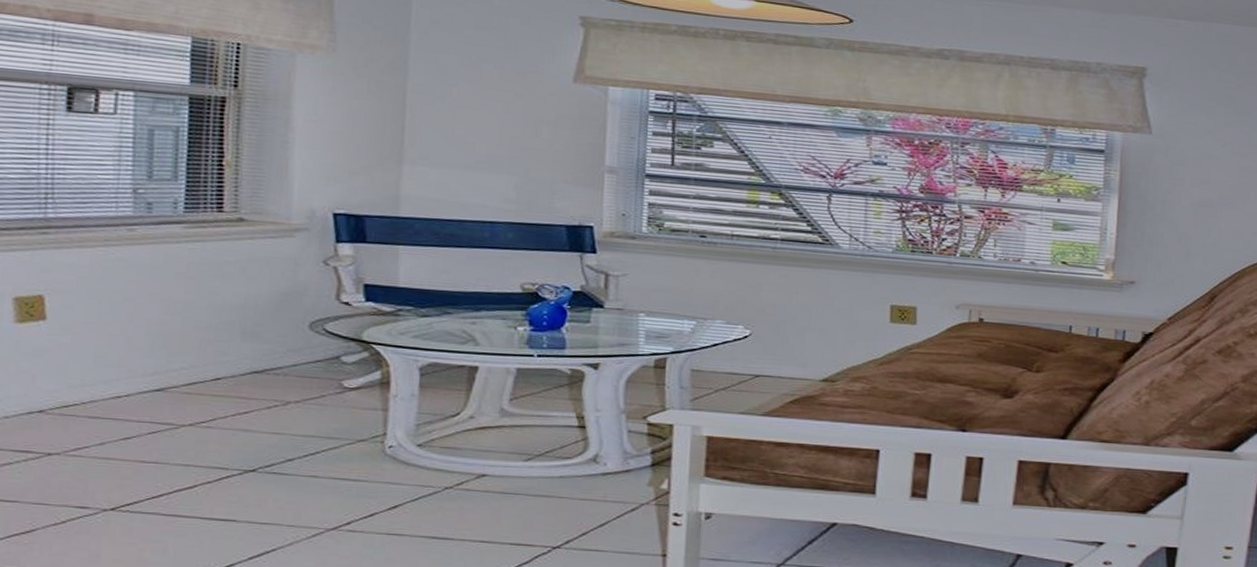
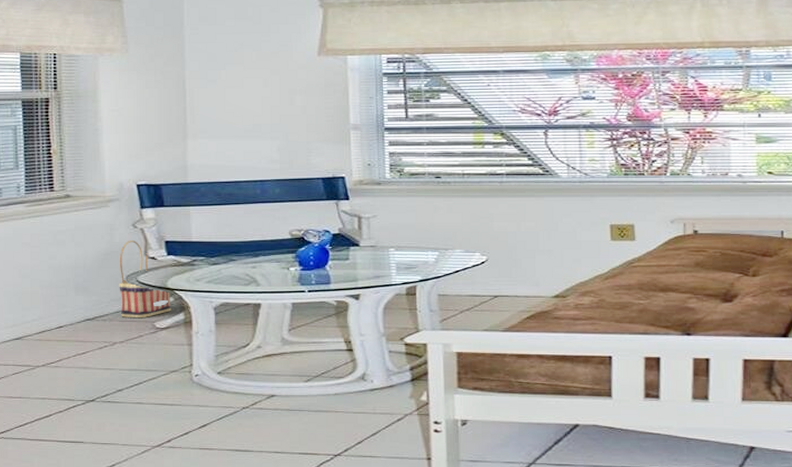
basket: none [299,279,366,375] -> present [119,240,171,319]

